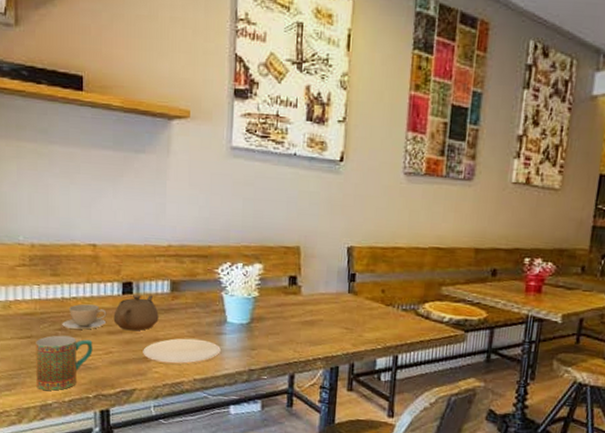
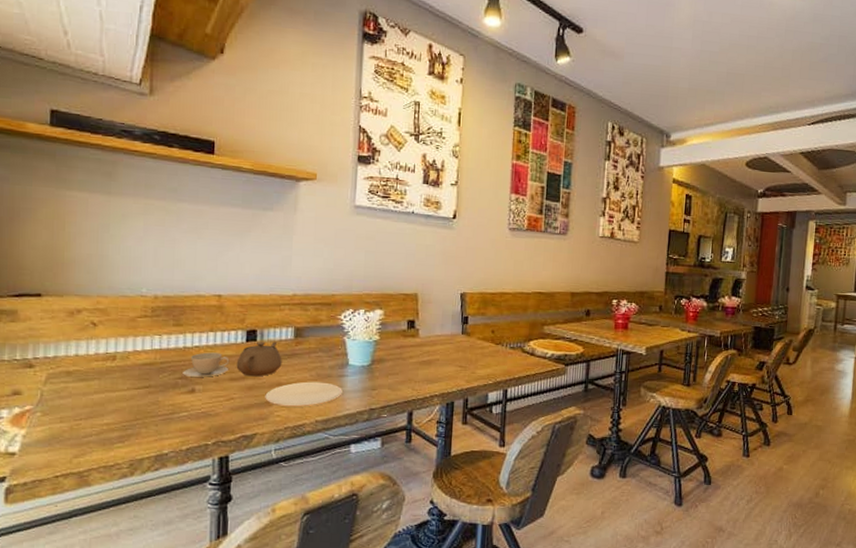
mug: present [36,335,93,391] -> none [152,384,214,440]

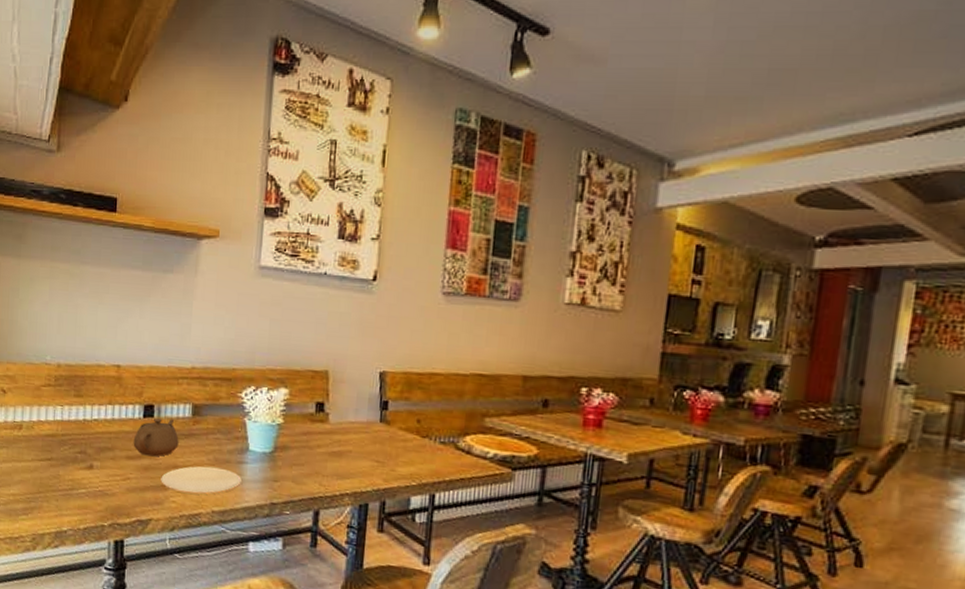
teacup: present [183,352,230,377] -> none [82,426,127,454]

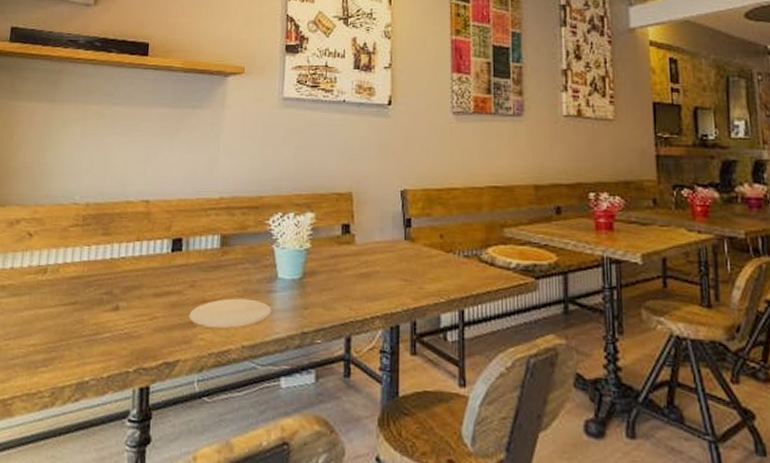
teapot: present [133,418,179,457] -> none [161,251,208,292]

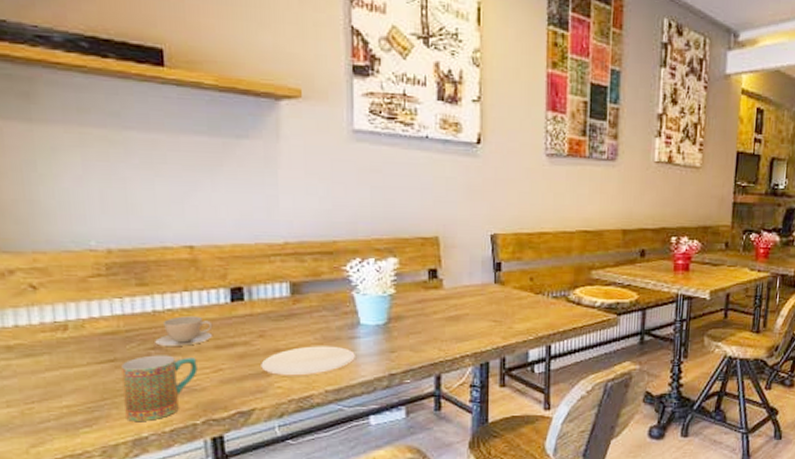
mug: none [75,300,138,365] -> present [121,355,198,421]
teacup: none [108,264,155,293] -> present [155,316,213,346]

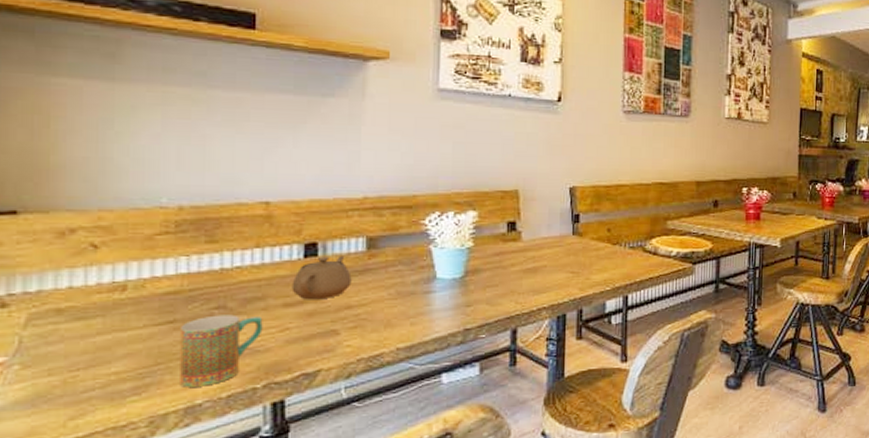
teacup: present [155,316,213,346] -> none [220,273,283,305]
teapot: none [221,300,278,343] -> present [291,255,352,300]
plate: present [261,346,355,376] -> none [330,301,429,334]

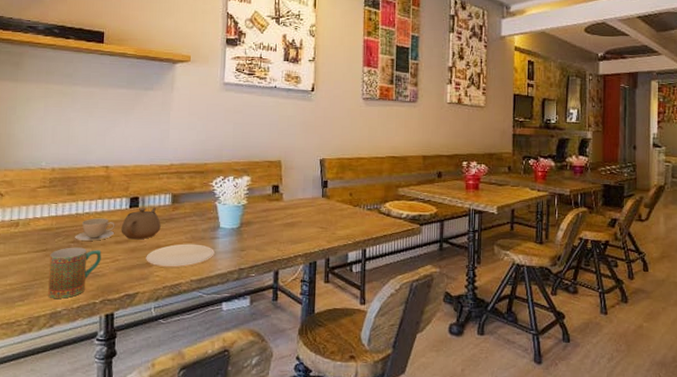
teacup: none [220,273,283,305] -> present [75,218,115,241]
plate: none [330,301,429,334] -> present [146,243,214,268]

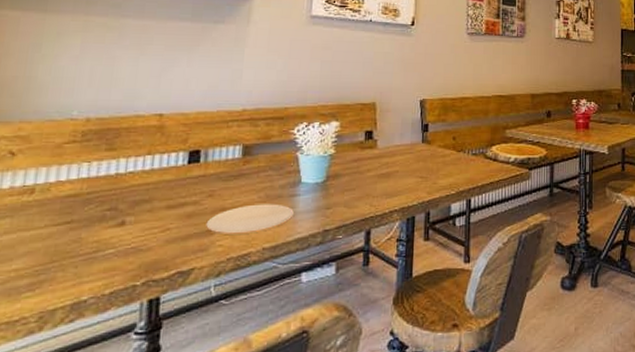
mug: present [48,247,102,299] -> none [70,216,148,284]
teacup: present [75,218,115,241] -> none [112,178,168,207]
teapot: present [121,207,161,240] -> none [175,162,228,203]

